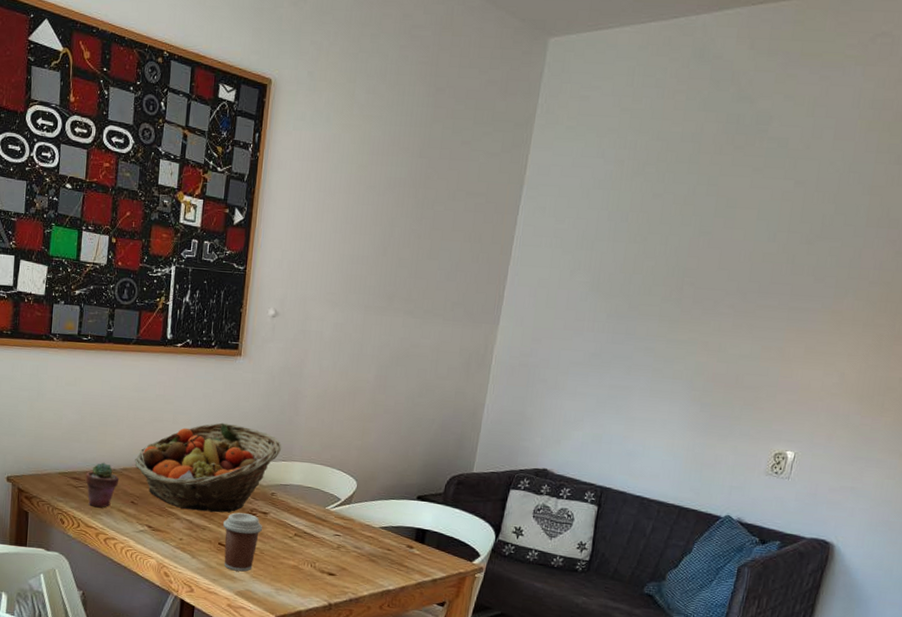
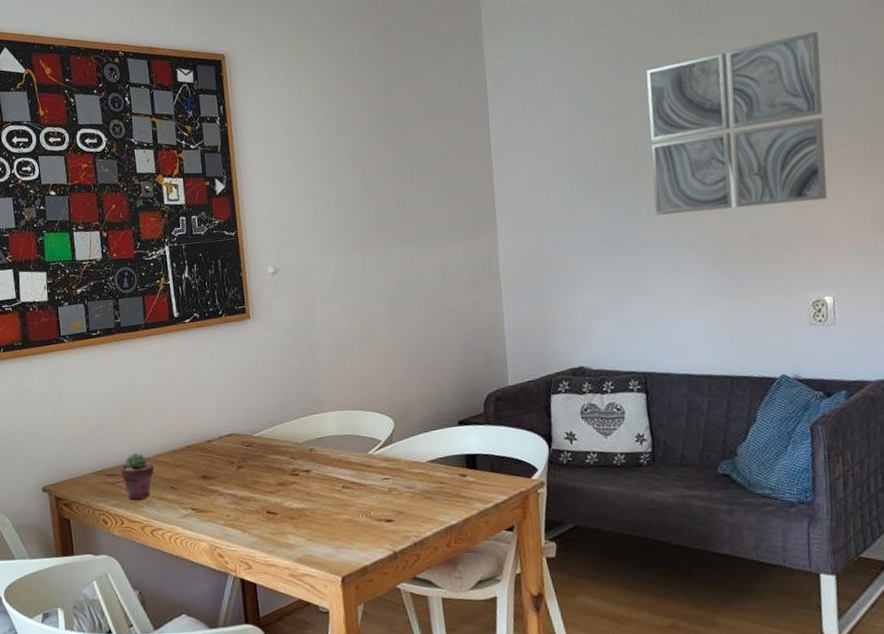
fruit basket: present [134,422,281,513] -> none [166,387,310,484]
coffee cup: present [223,512,263,572] -> none [267,475,309,538]
wall art: none [653,190,859,359] -> present [646,31,828,216]

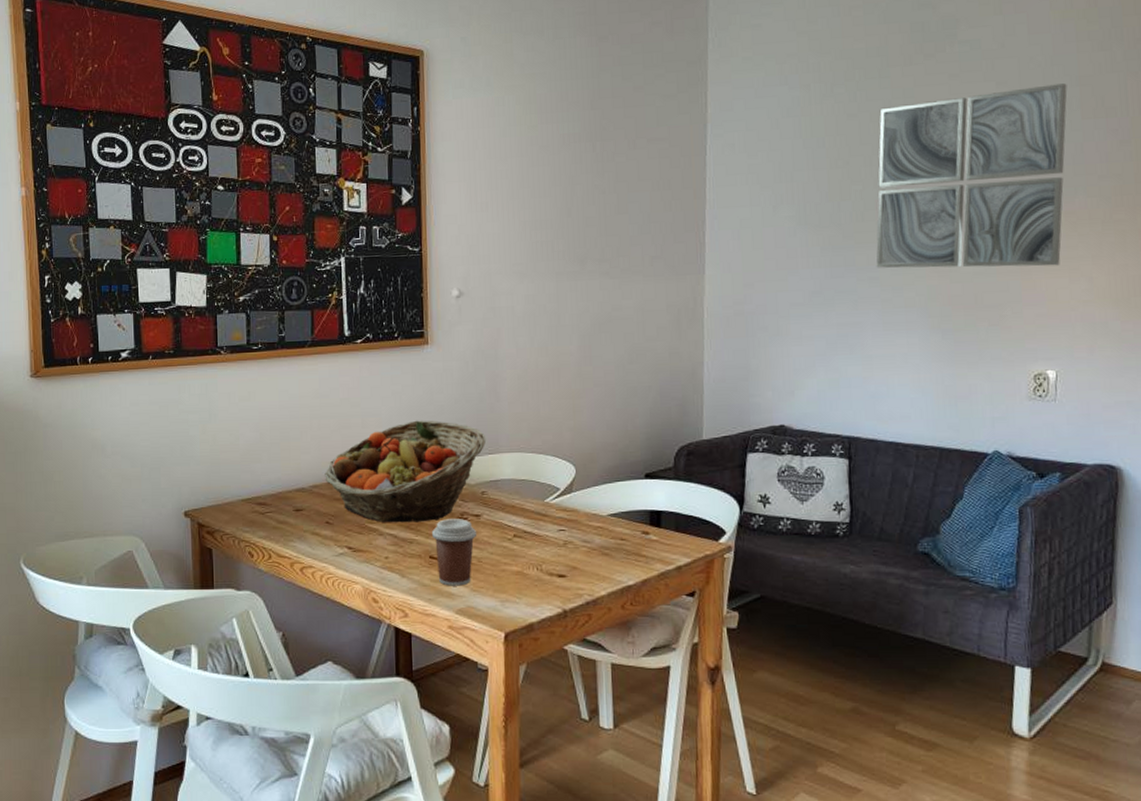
potted succulent: present [120,452,155,501] -> none [272,481,310,534]
fruit basket: none [166,387,310,484] -> present [324,420,486,523]
coffee cup: none [267,475,309,538] -> present [432,519,477,586]

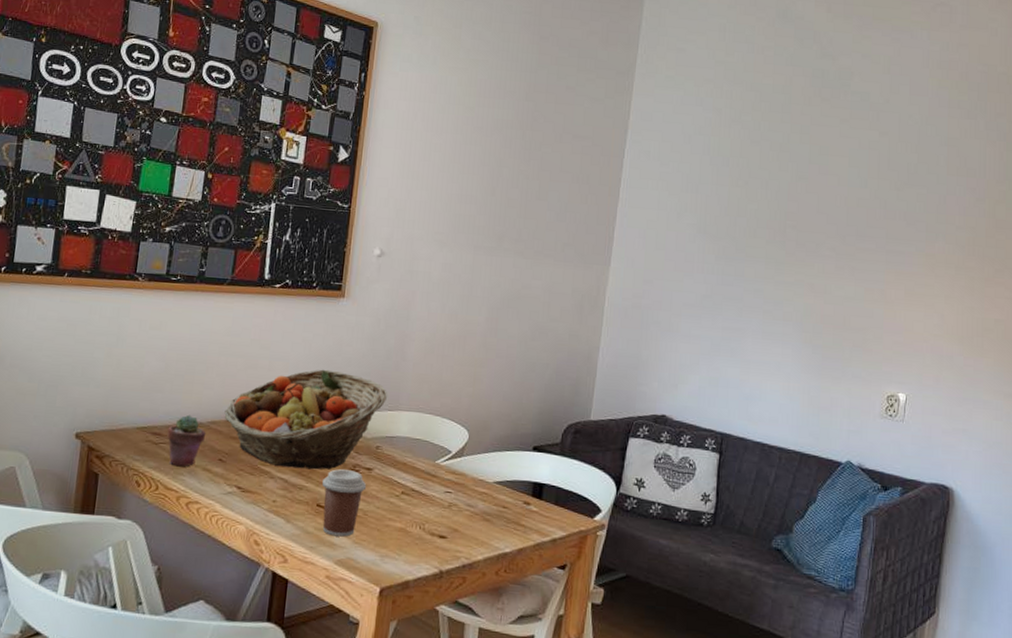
potted succulent: none [272,481,310,534] -> present [167,414,207,467]
wall art: present [876,83,1068,268] -> none [762,139,938,301]

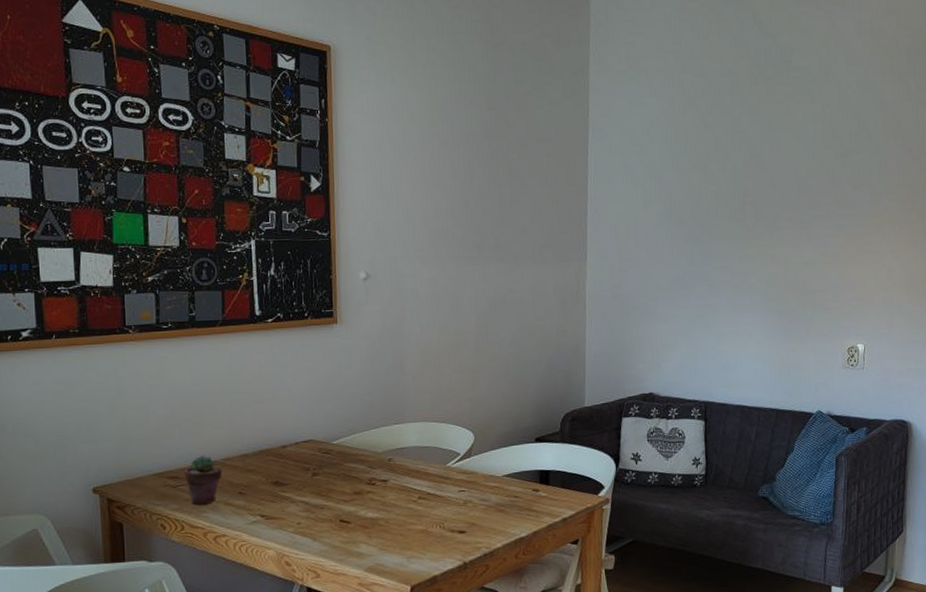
fruit basket: present [224,369,387,470] -> none [237,394,392,491]
coffee cup: present [322,469,367,537] -> none [342,484,385,547]

